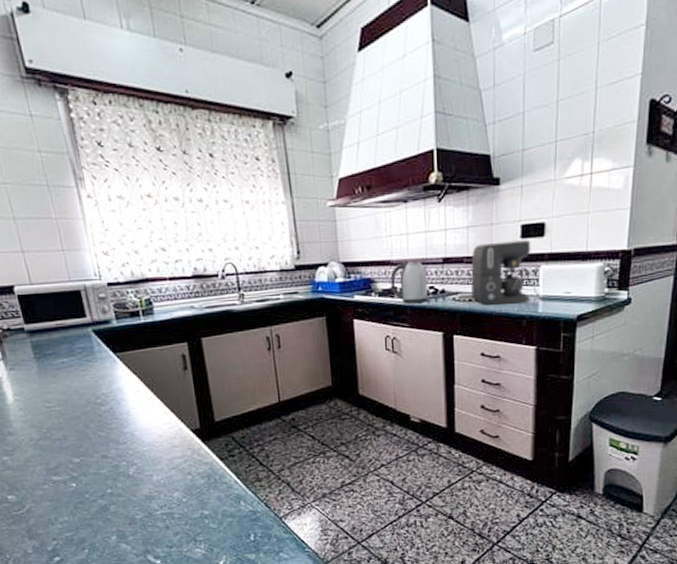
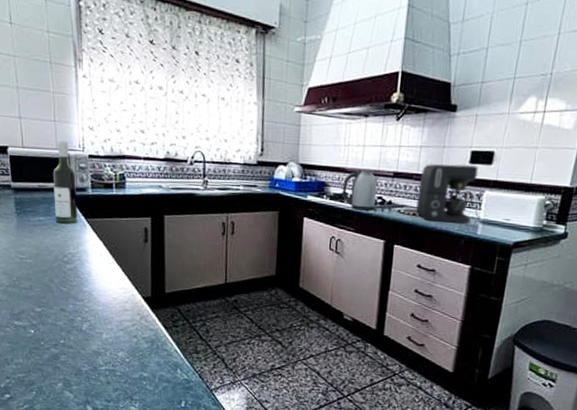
bottle: none [69,271,107,364] -> present [53,141,78,225]

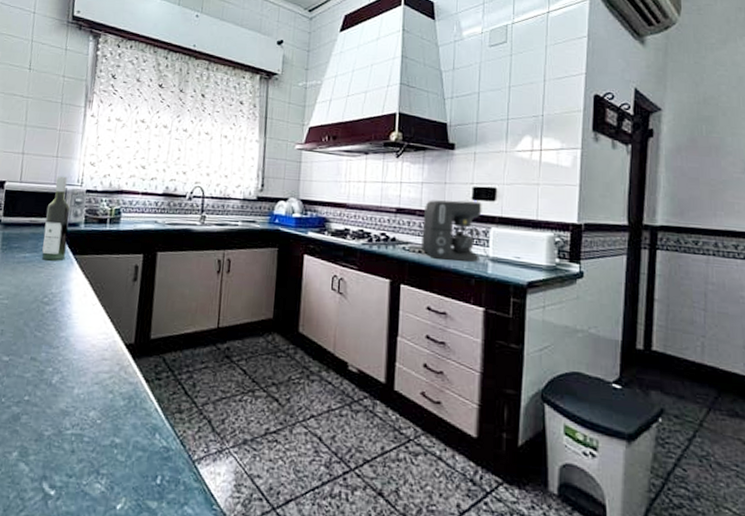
kettle: present [342,171,379,211] -> none [344,207,381,248]

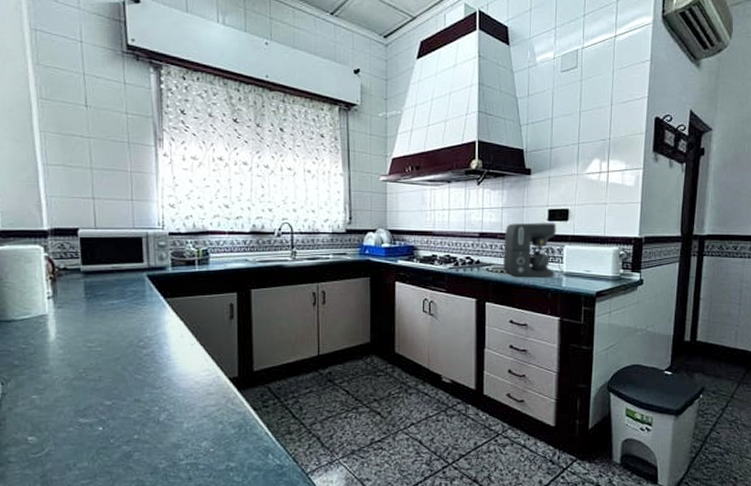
bottle: present [41,176,71,262] -> none [128,220,156,307]

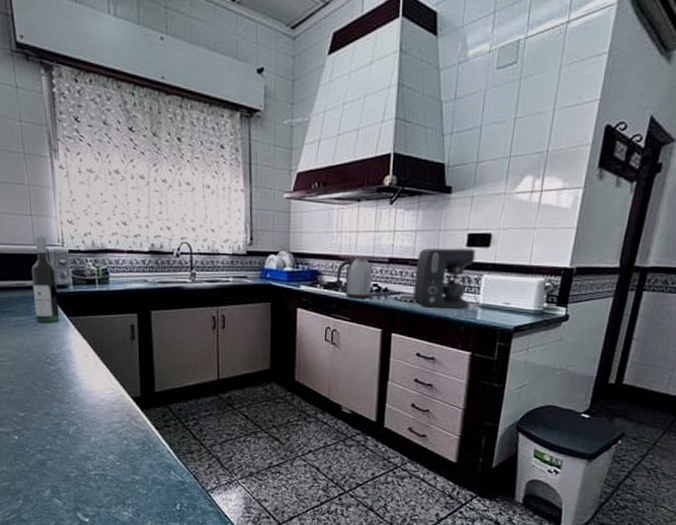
bottle: none [128,220,156,307] -> present [31,236,60,324]
kettle: none [431,233,465,271] -> present [336,258,373,299]

